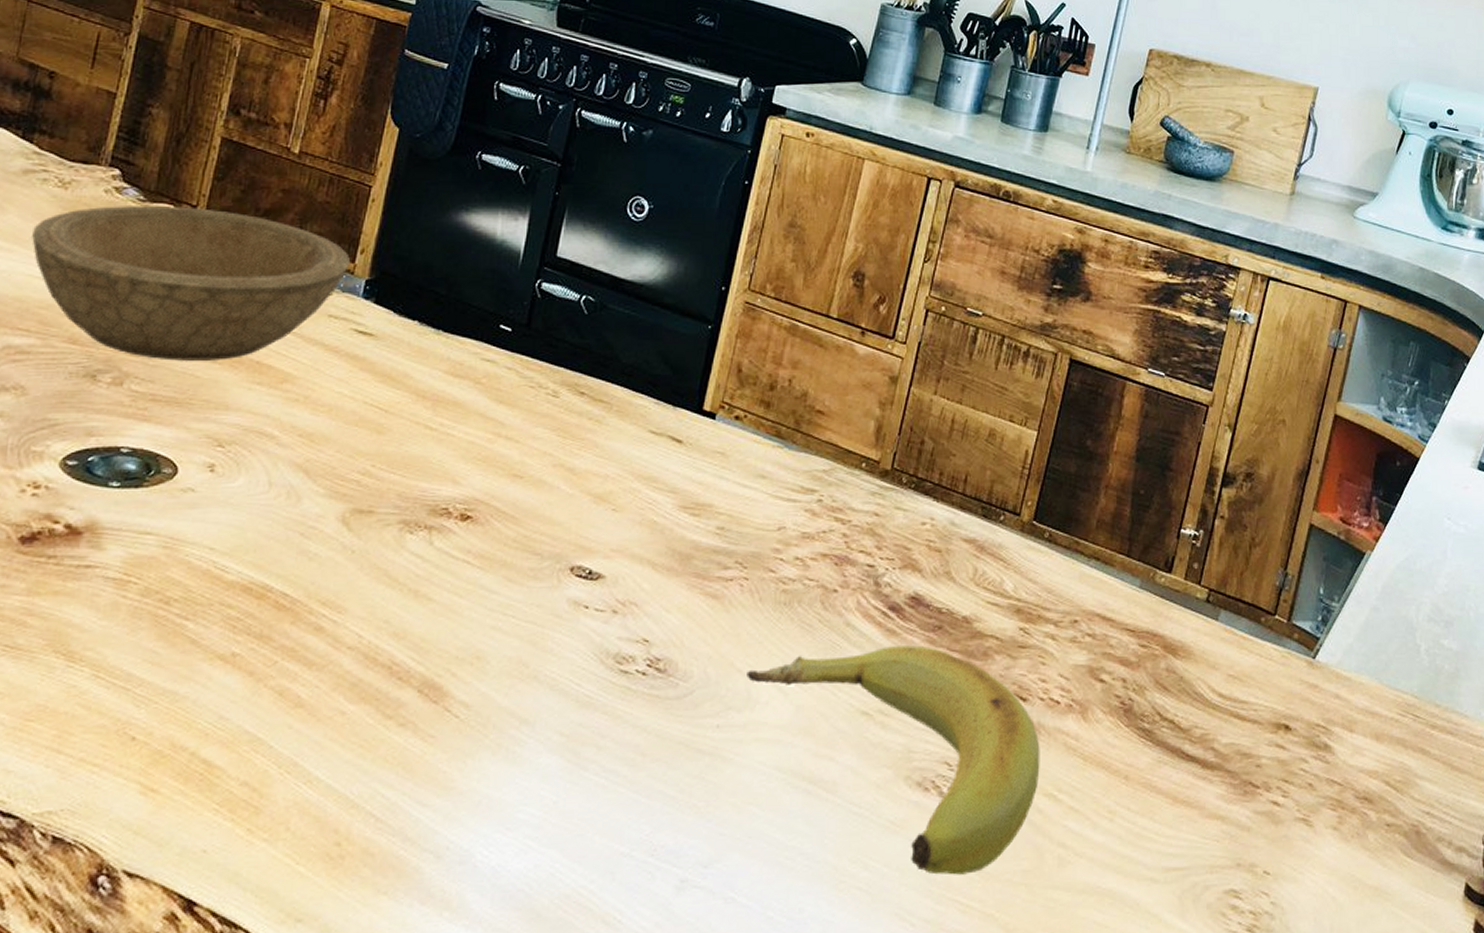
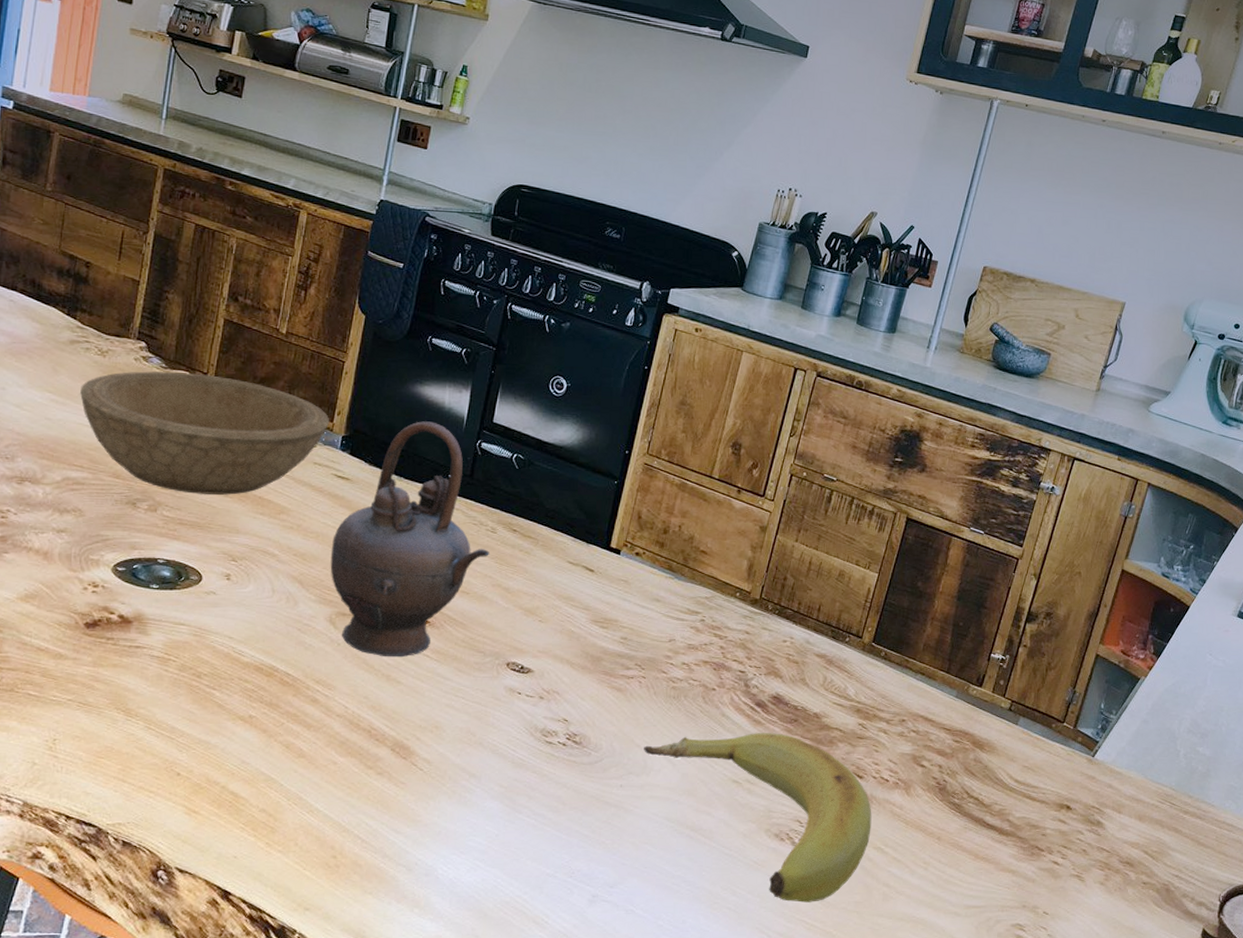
teapot: none [345,258,550,567] -> present [330,421,489,658]

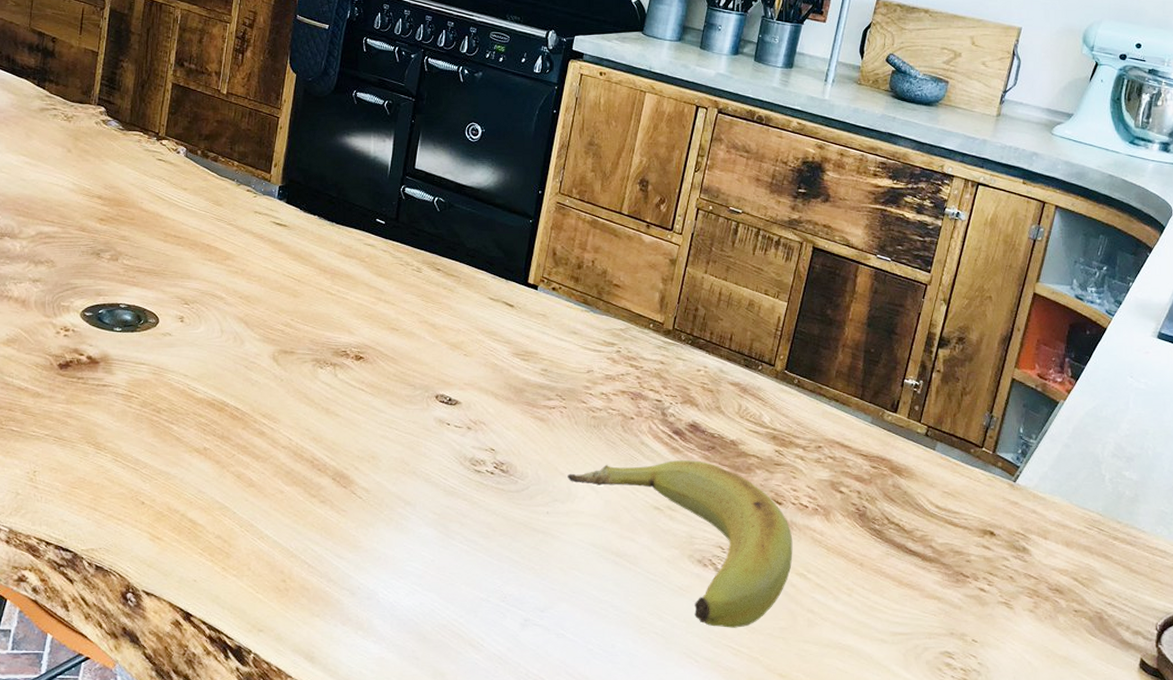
bowl: present [80,371,330,495] -> none [50,133,268,244]
teapot: present [330,421,489,658] -> none [272,170,416,392]

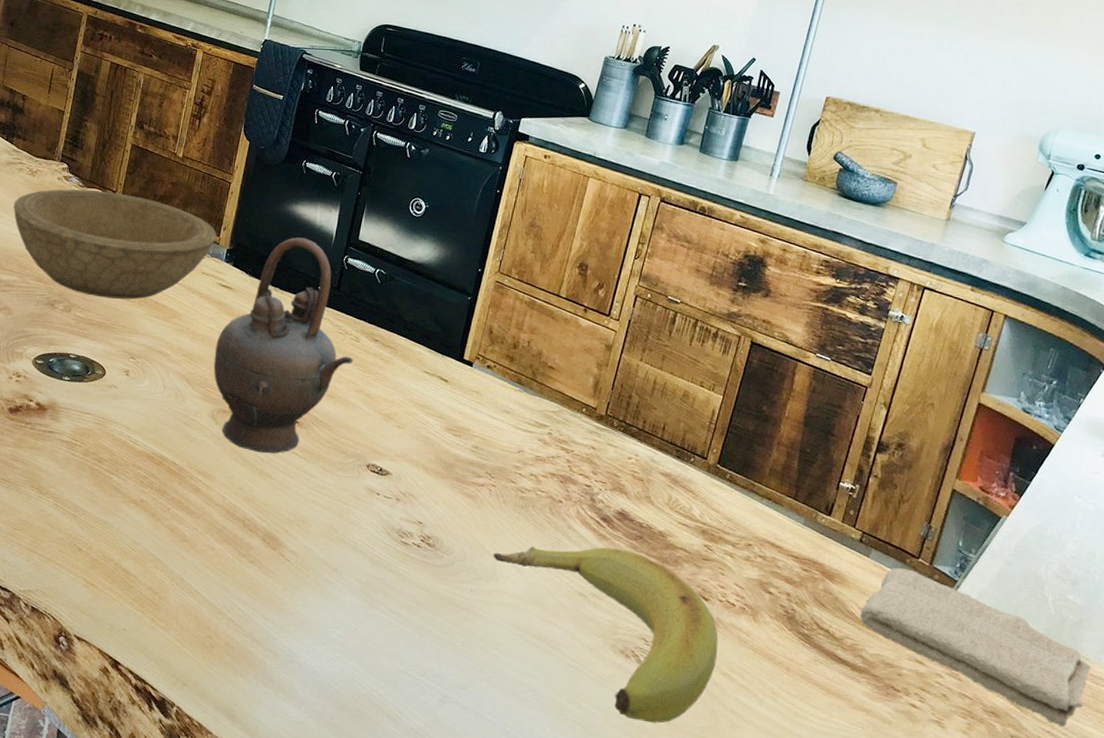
bowl: none [50,133,268,244] -> present [13,189,217,300]
teapot: none [272,170,416,392] -> present [213,237,353,454]
washcloth: none [929,458,1147,598] -> present [860,568,1091,727]

